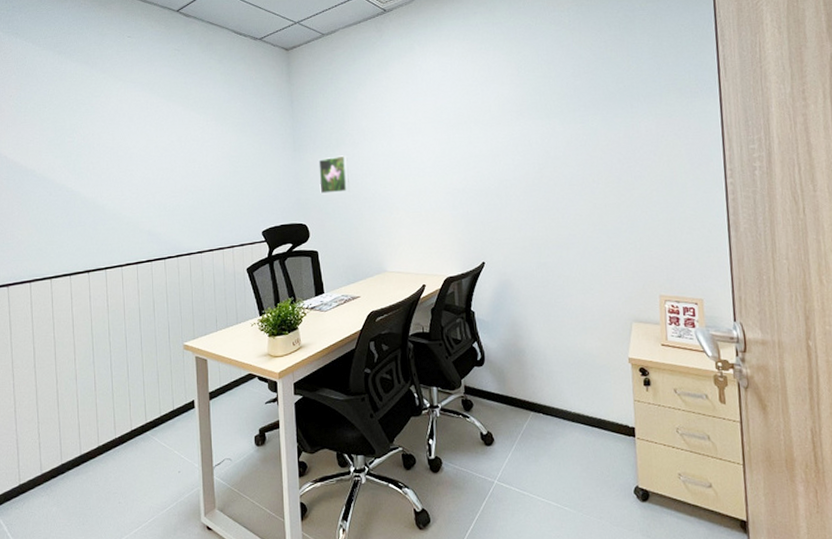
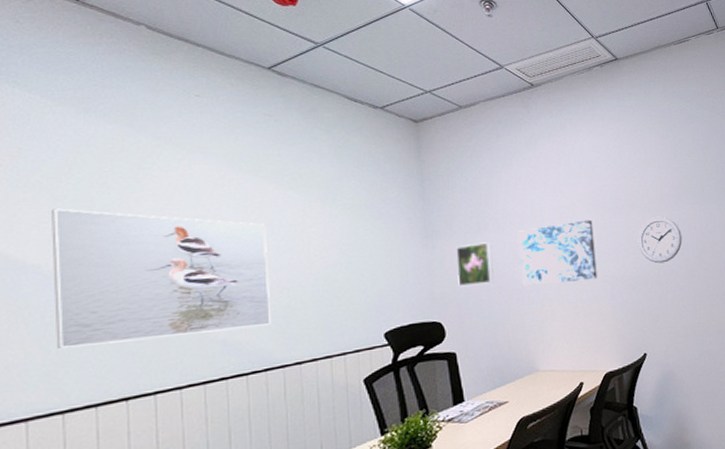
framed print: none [41,127,181,231] -> present [51,208,272,348]
wall art: none [370,135,440,195] -> present [517,219,598,286]
wall clock: none [479,131,523,177] -> present [637,216,682,264]

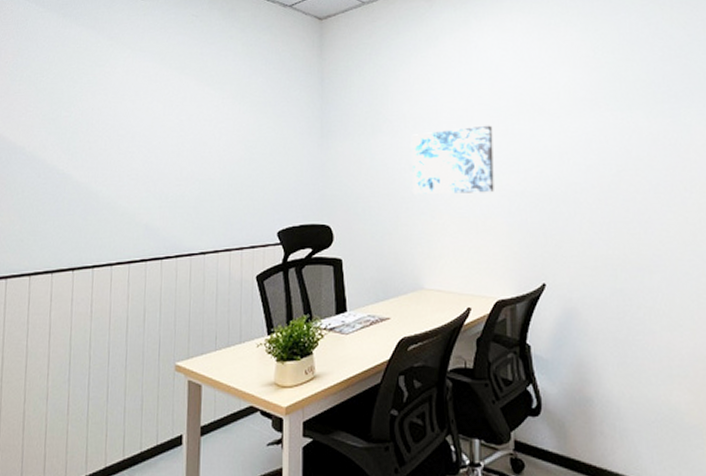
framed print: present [51,208,272,348] -> none [30,99,186,219]
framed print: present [456,242,494,287] -> none [349,145,384,191]
wall clock: present [637,216,682,264] -> none [543,124,598,180]

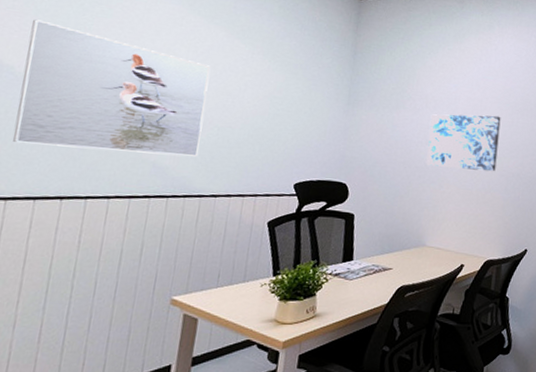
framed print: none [30,99,186,219] -> present [13,19,211,157]

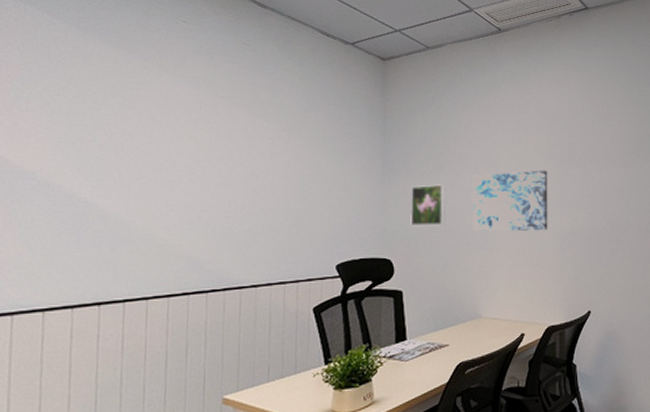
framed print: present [13,19,211,157] -> none [43,120,236,250]
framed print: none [368,117,406,157] -> present [410,184,446,227]

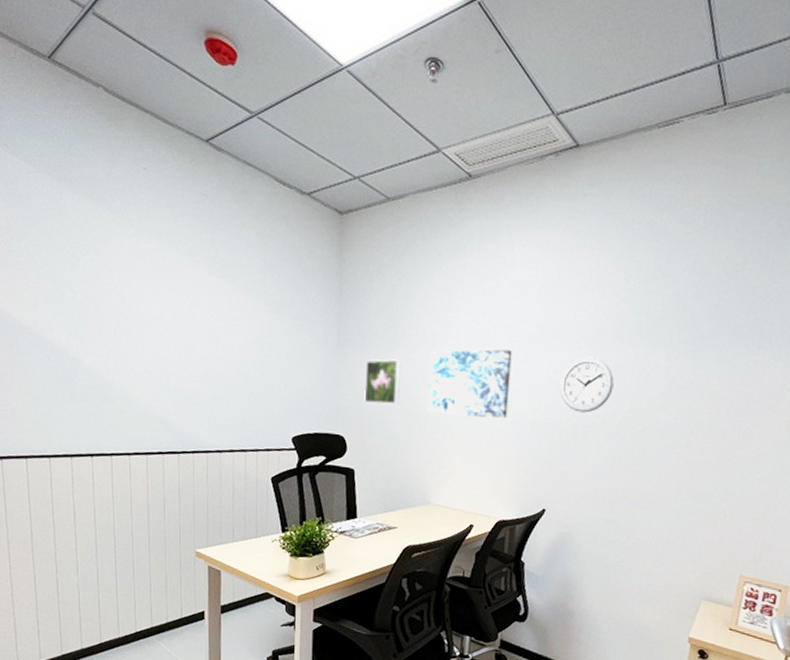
wall clock: none [592,172,638,220] -> present [559,356,614,413]

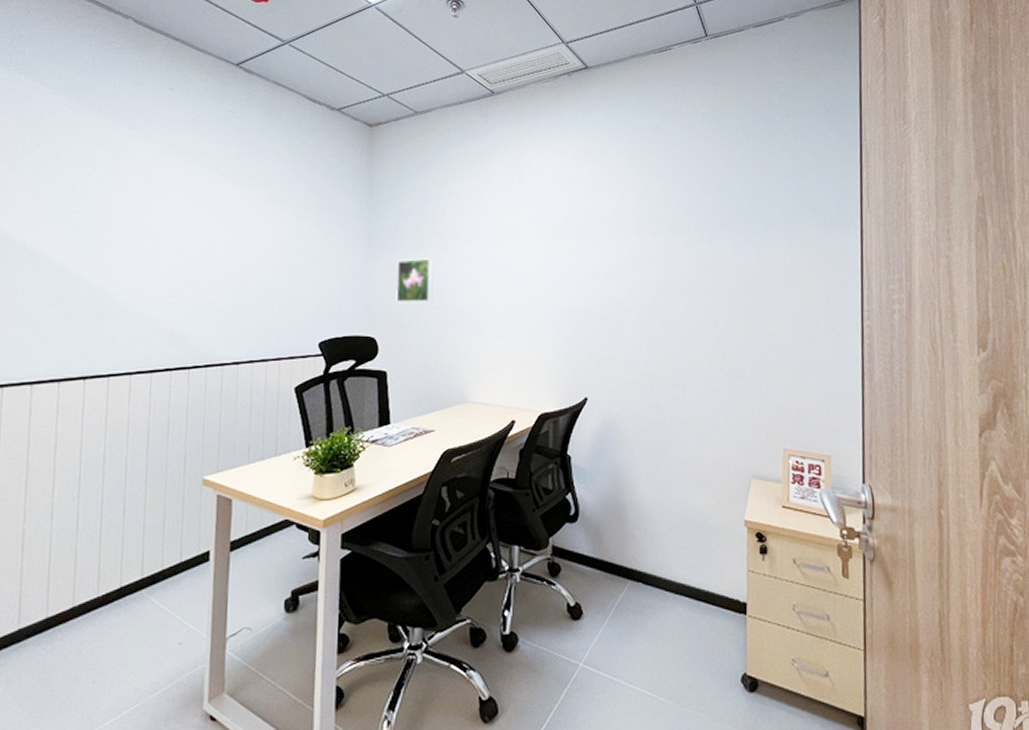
wall art: present [427,349,512,419] -> none [461,243,543,310]
wall clock: present [559,356,614,413] -> none [590,246,641,299]

